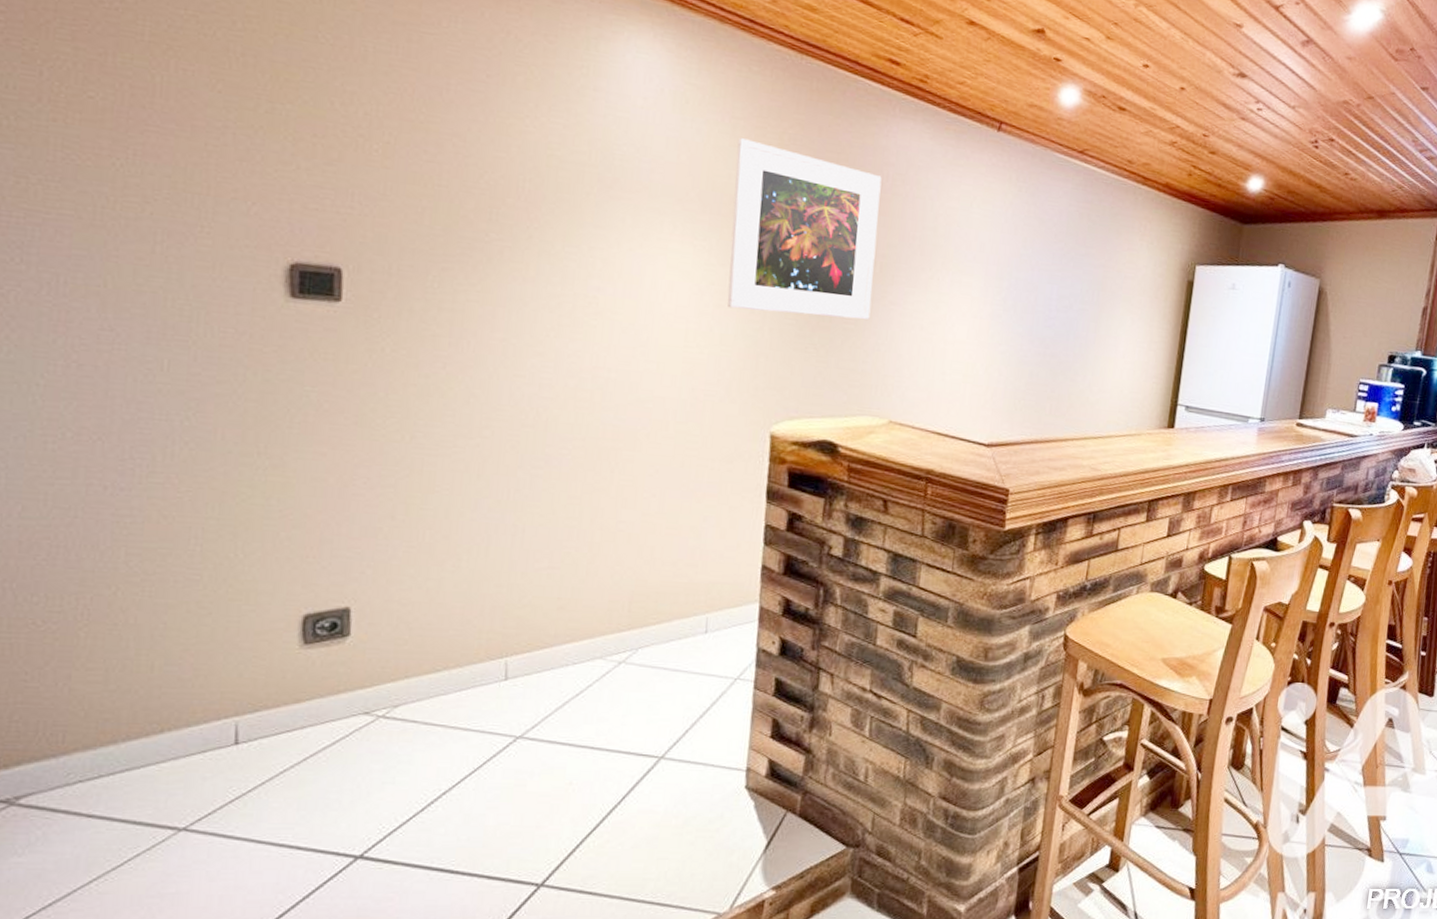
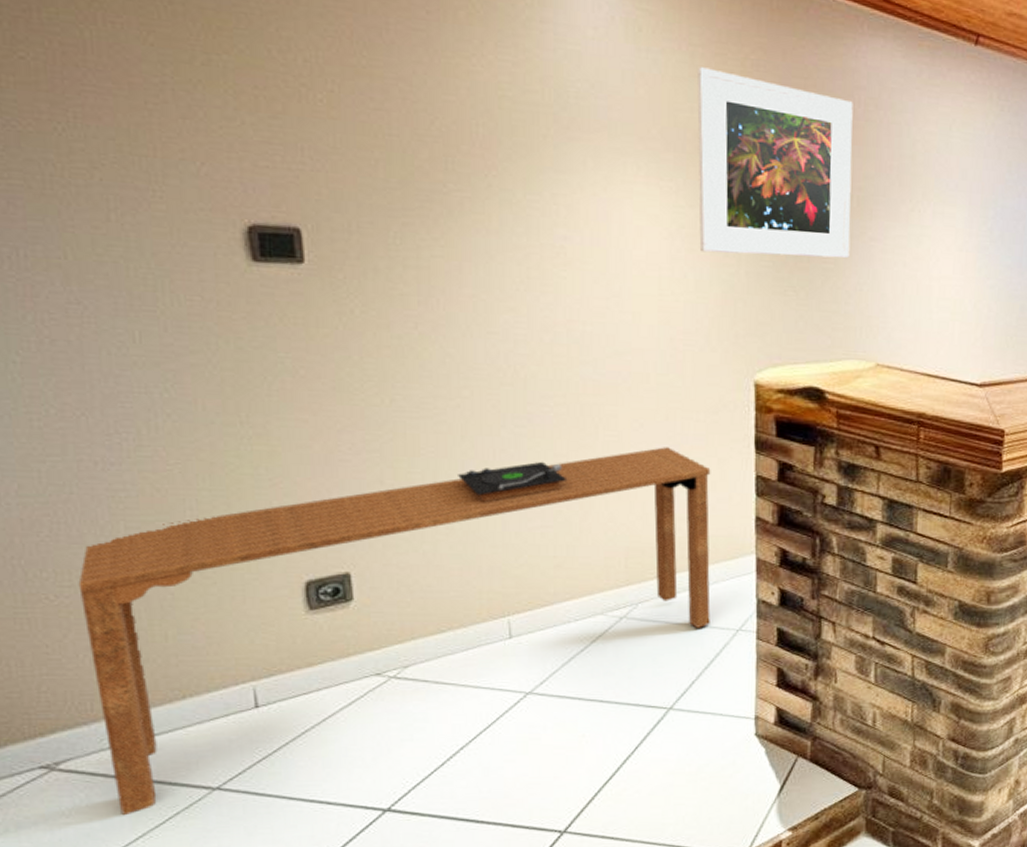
console table: none [68,493,722,856] -> present [78,447,711,816]

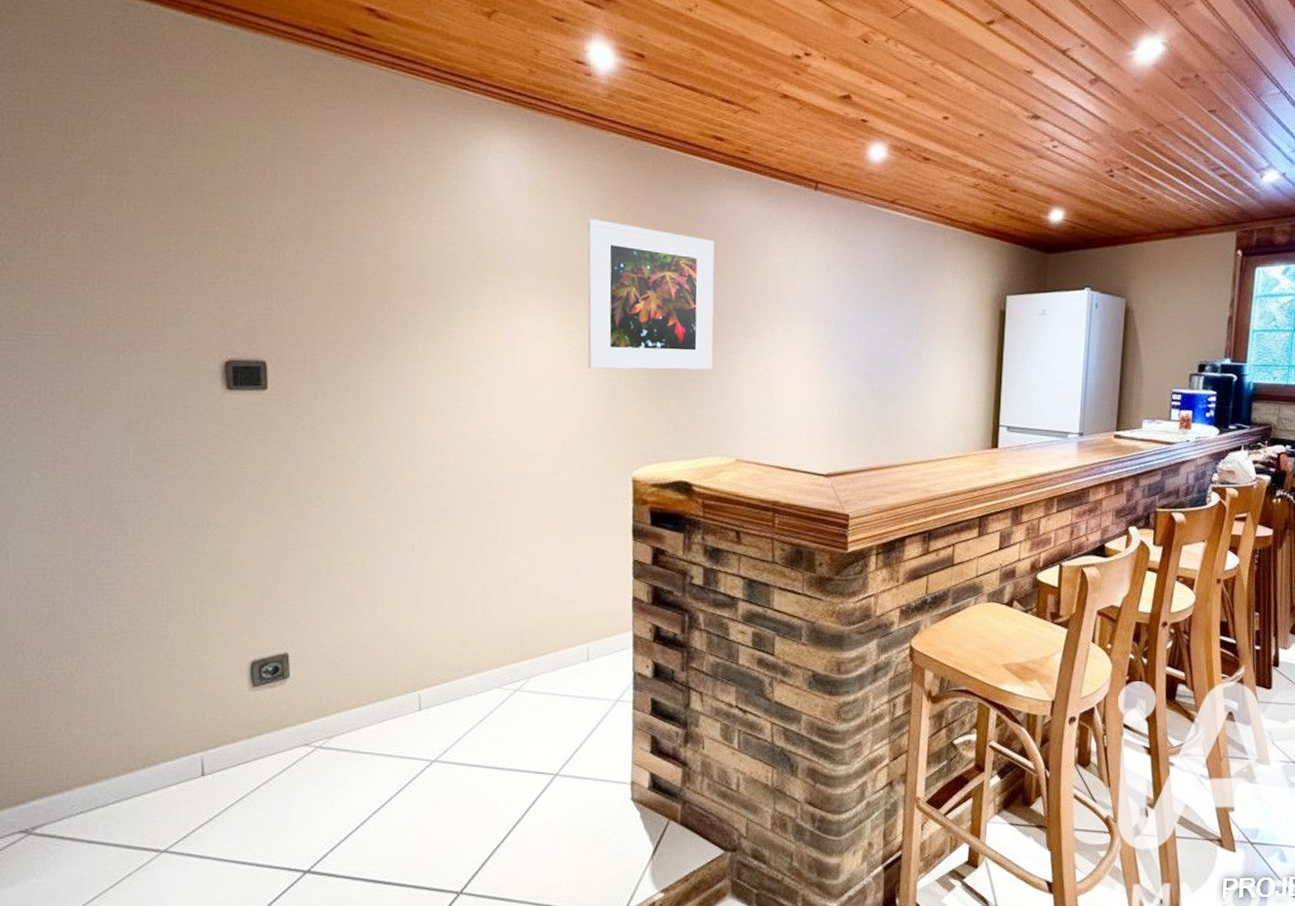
console table: present [78,447,711,816] -> none [66,537,595,877]

